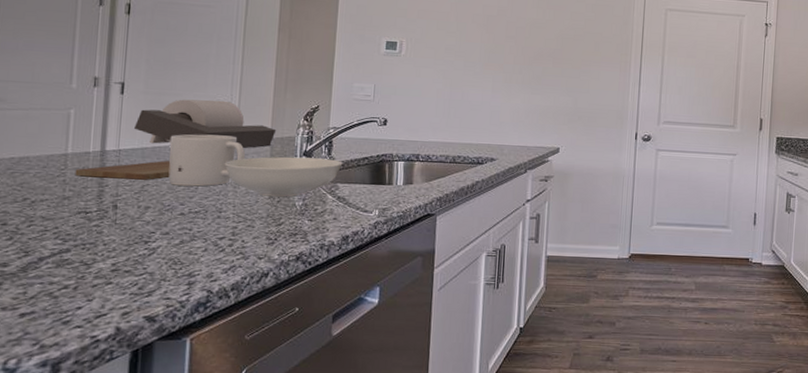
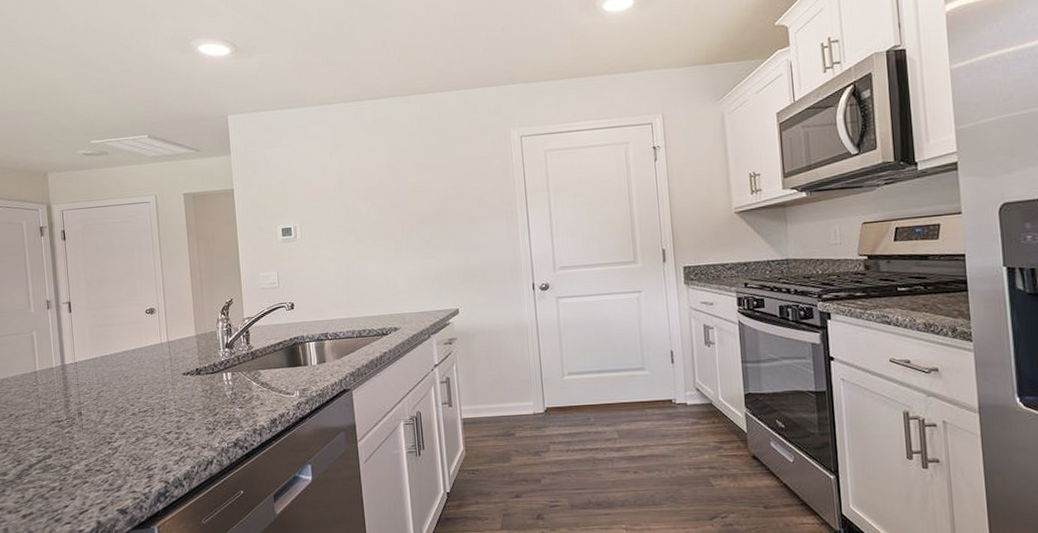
cutting board: present [75,160,170,180] -> none [44,366,119,390]
paper towel holder: present [134,99,277,148] -> none [84,306,200,354]
mug: present [168,134,246,187] -> none [114,337,178,389]
bowl: present [224,156,343,197] -> none [161,348,261,390]

